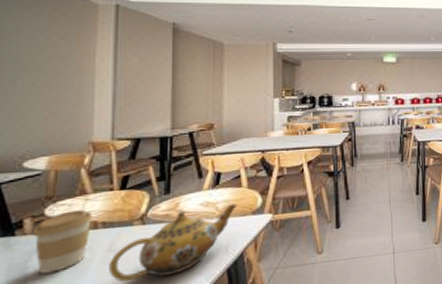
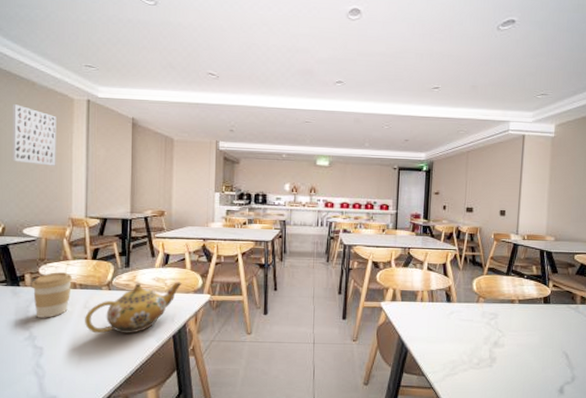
wall art: none [10,13,74,82] -> present [12,104,56,166]

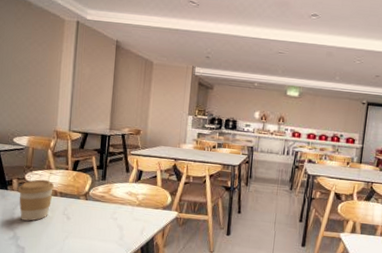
wall art: present [12,104,56,166] -> none [7,22,48,82]
teapot: present [85,282,182,334] -> none [63,195,152,242]

